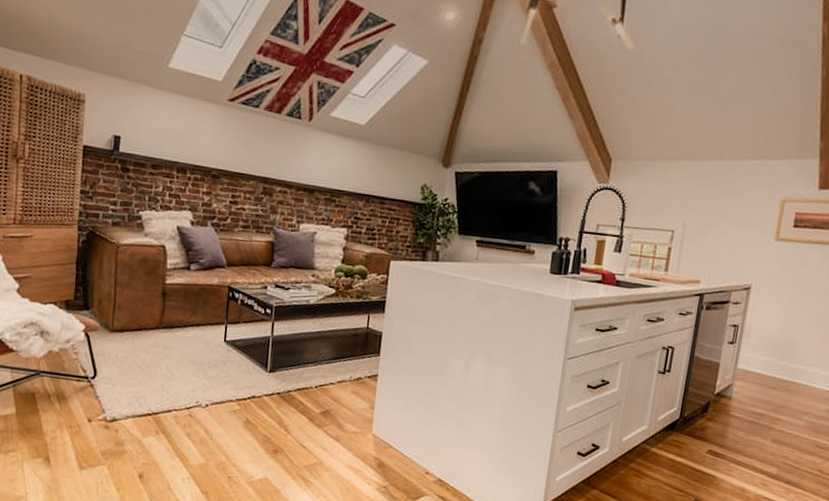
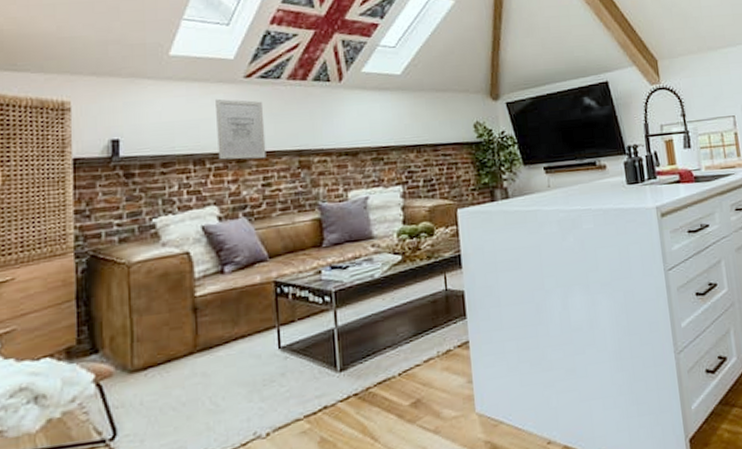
wall art: none [198,116,241,178] -> present [216,98,266,160]

